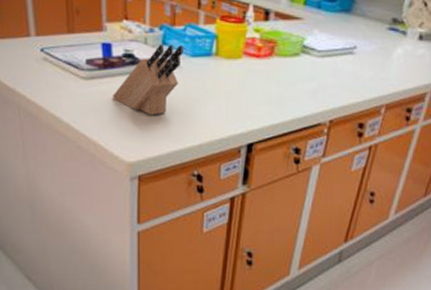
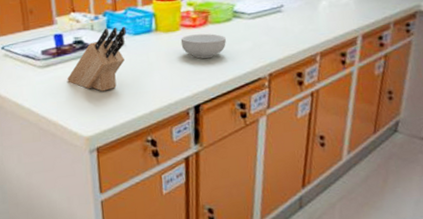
cereal bowl: none [241,65,290,95] -> present [180,33,226,59]

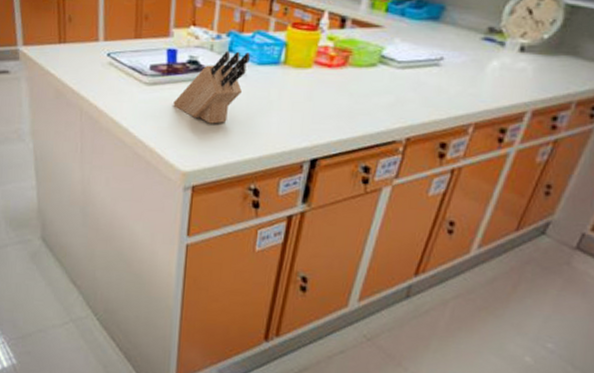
cereal bowl: present [180,33,226,59] -> none [310,75,364,107]

